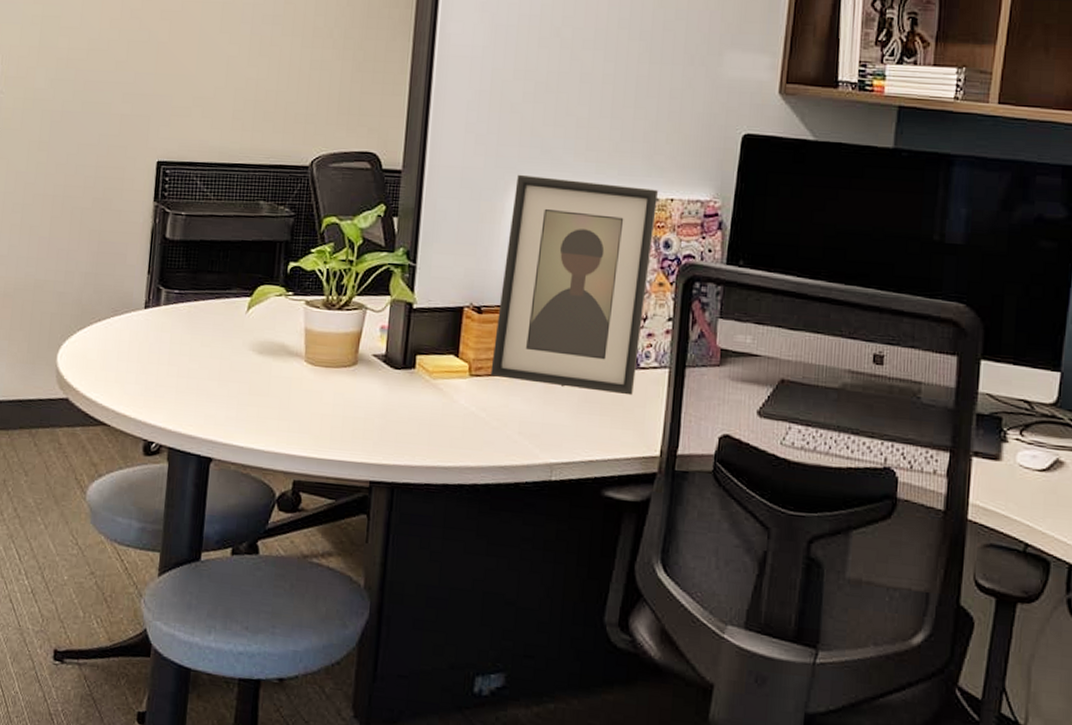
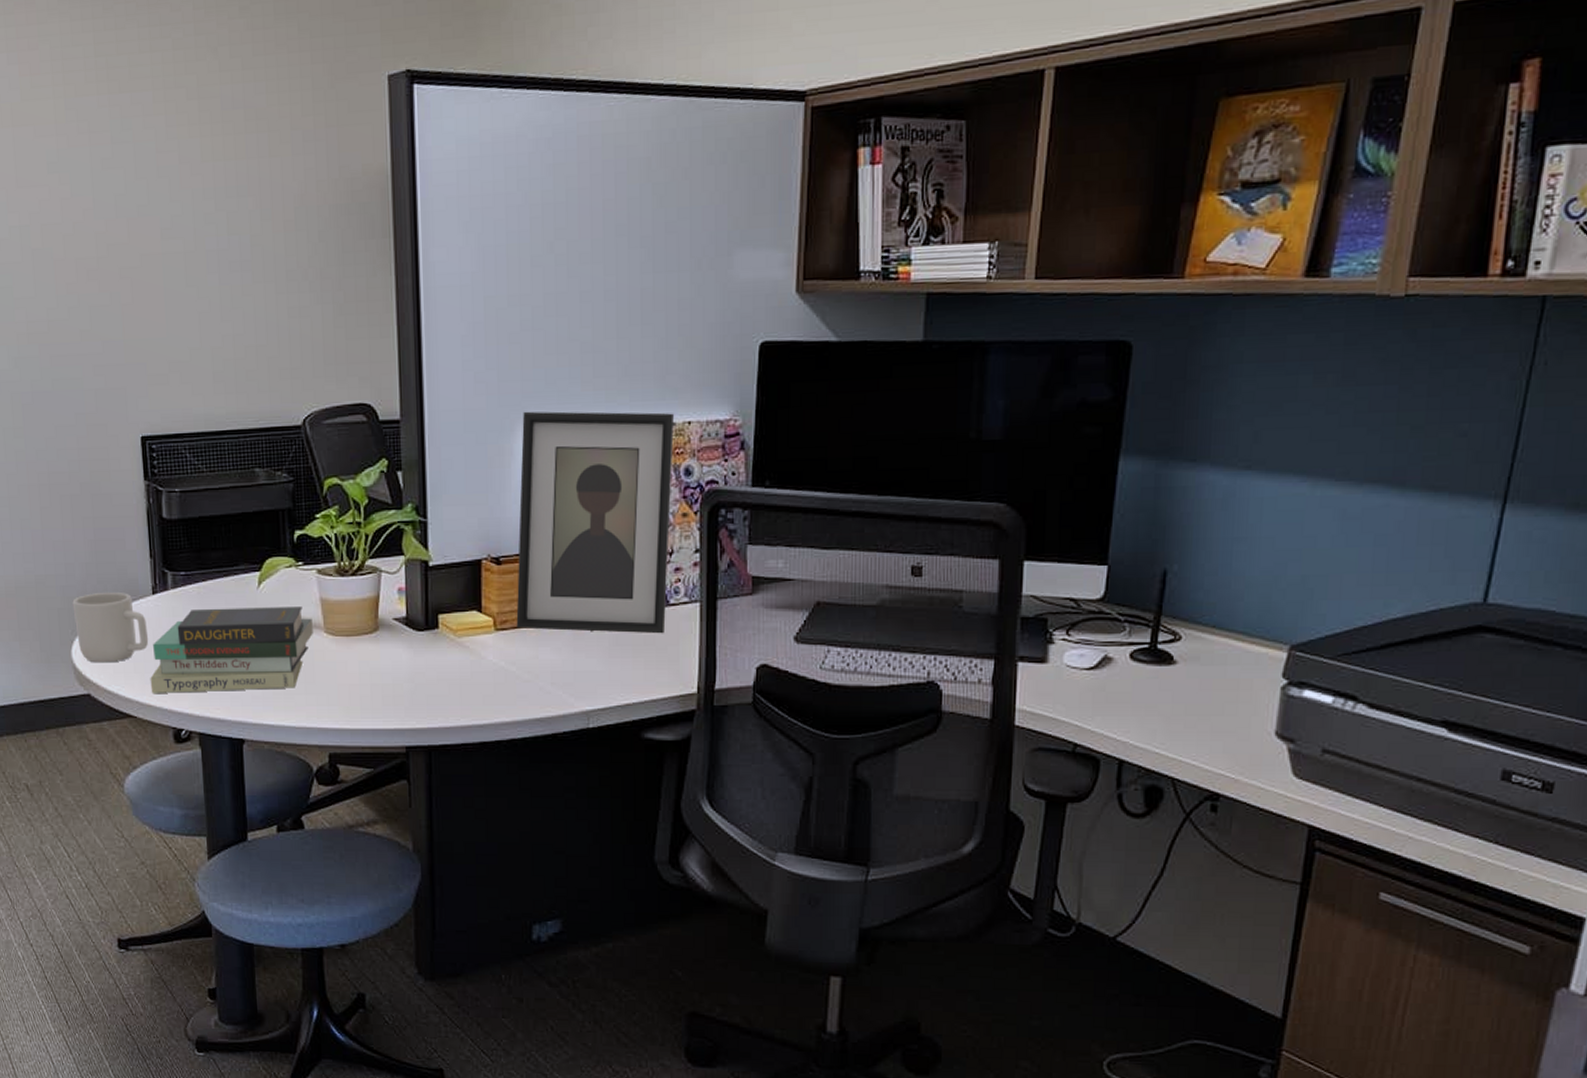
mug: none [65,301,135,370] -> present [72,591,149,663]
books: none [128,327,295,413] -> present [150,607,313,693]

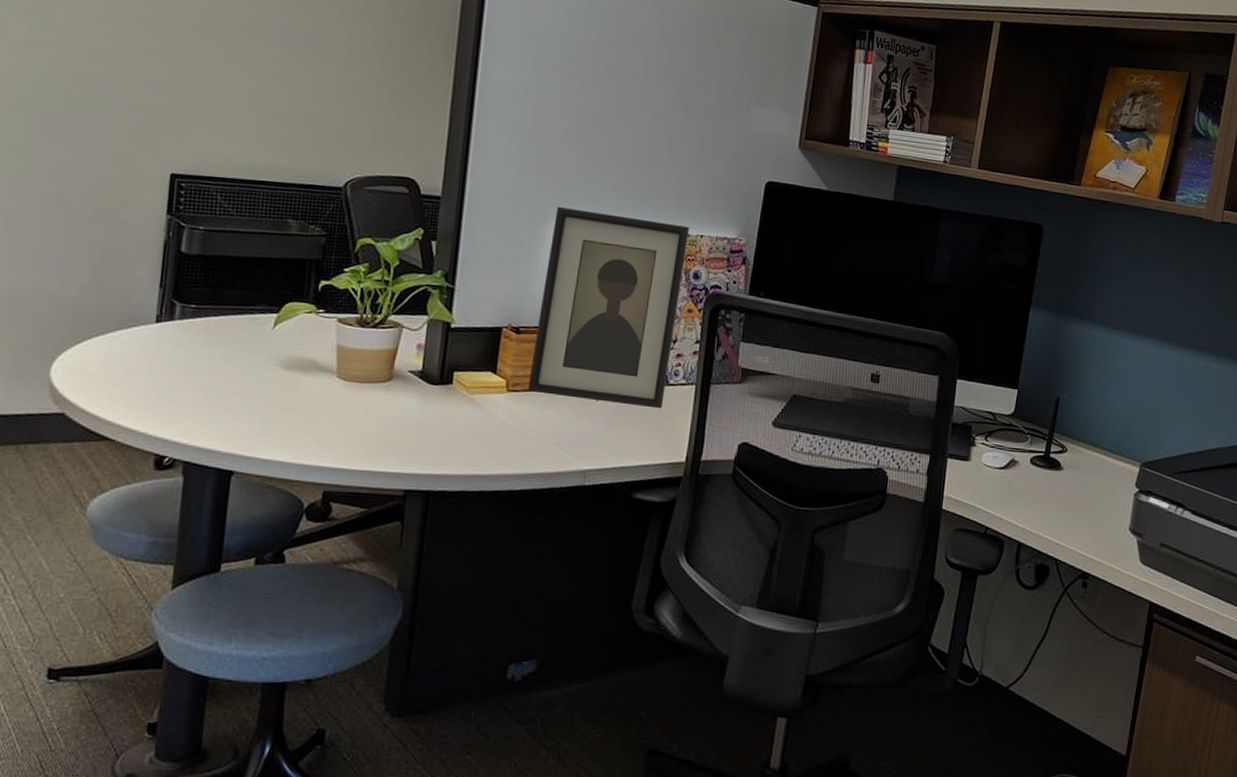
mug: present [72,591,149,663] -> none [60,314,144,384]
books: present [150,607,313,693] -> none [137,342,326,426]

